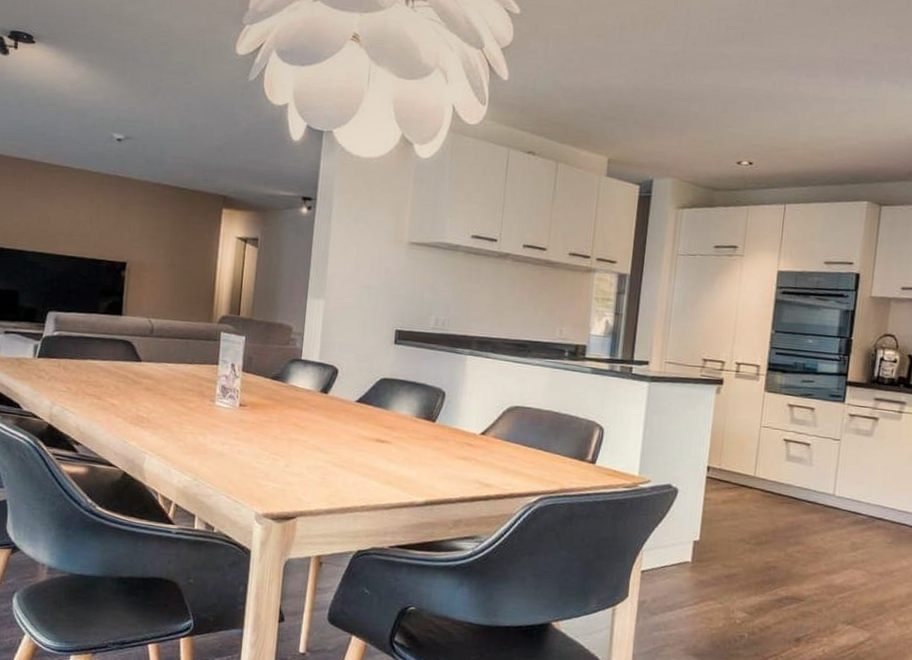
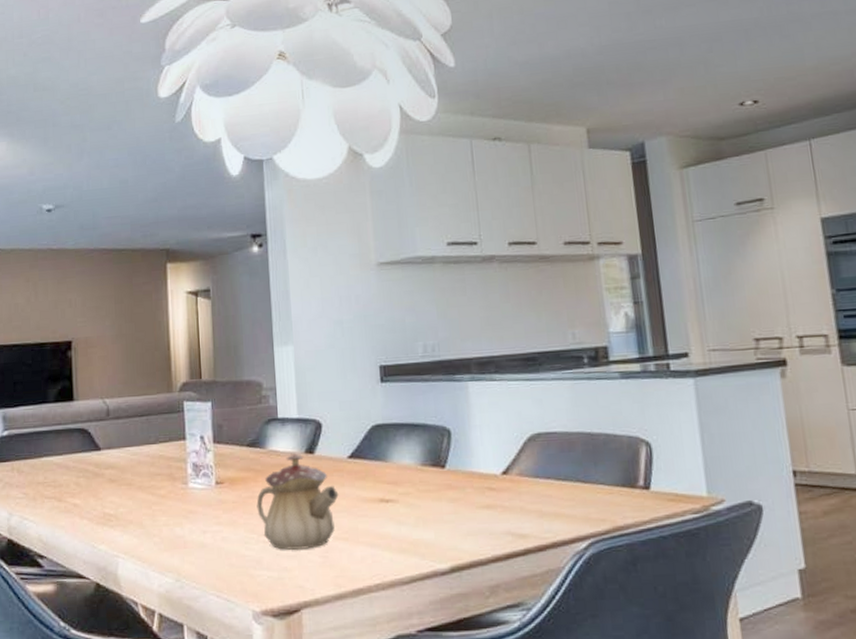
teapot: none [272,391,343,470] -> present [256,453,339,550]

